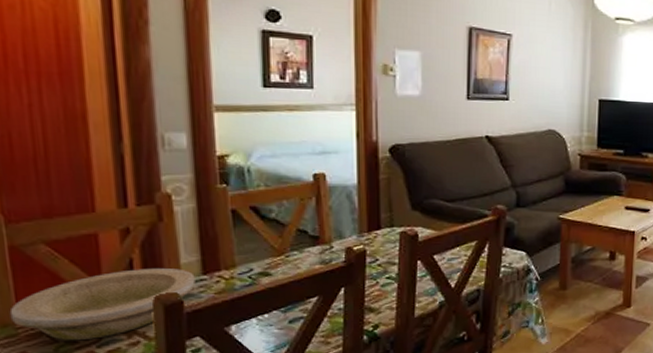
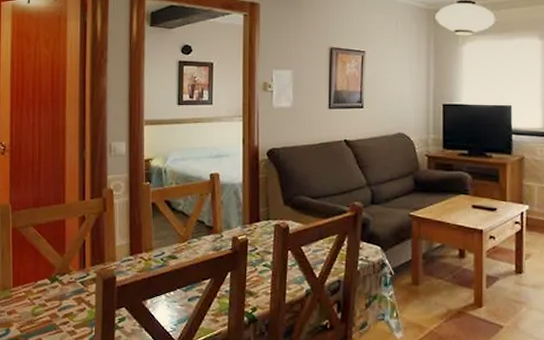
bowl: present [9,267,196,341] -> none [8,248,125,304]

